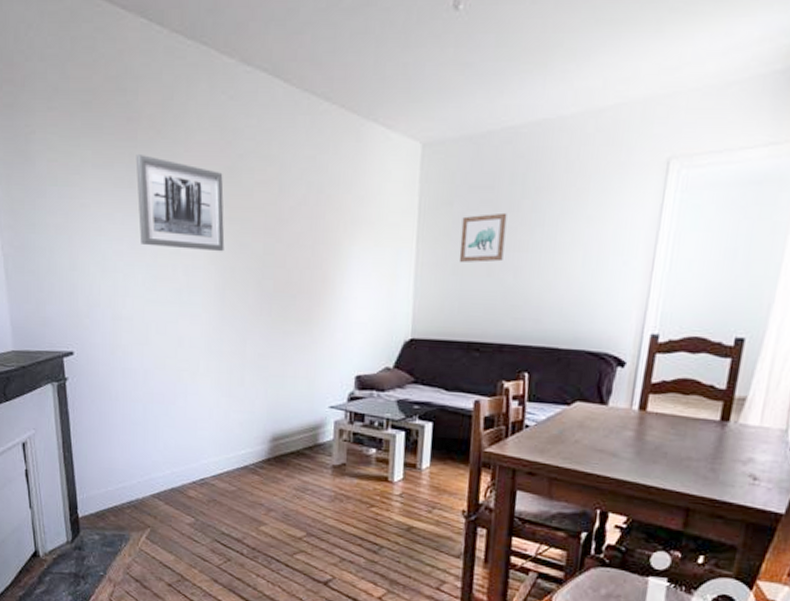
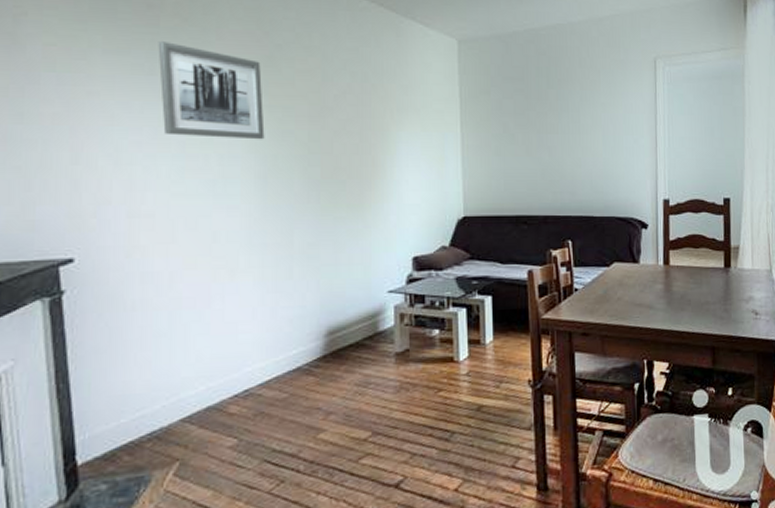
wall art: present [459,212,507,263] -> none [499,100,538,144]

